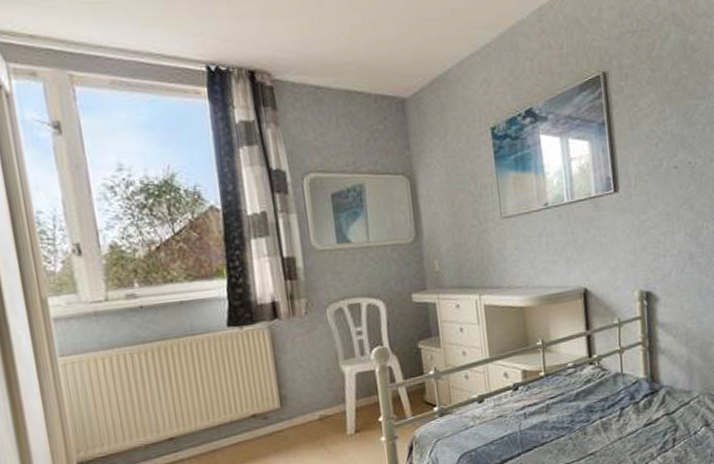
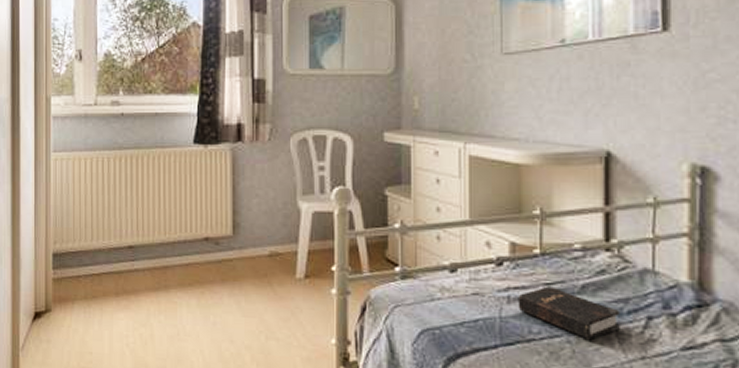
hardback book: none [531,399,604,434] -> present [518,286,620,340]

